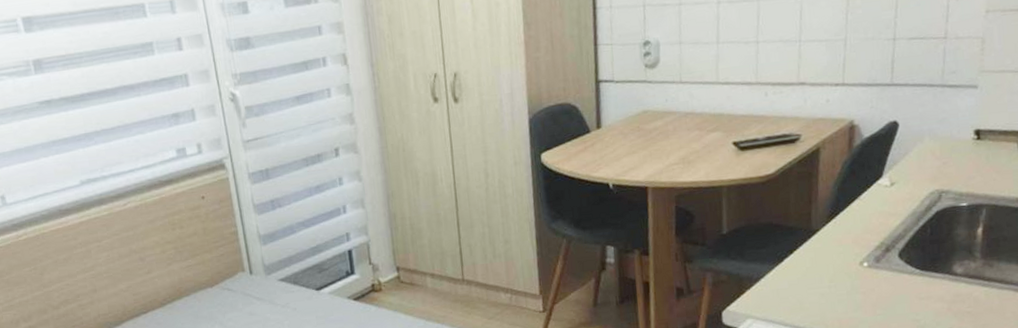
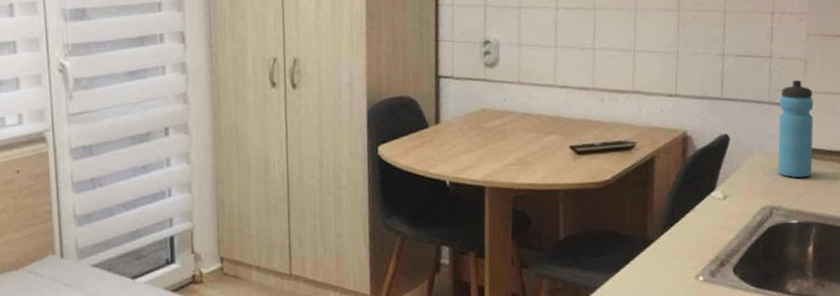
water bottle: none [949,59,990,161] -> present [778,79,814,178]

